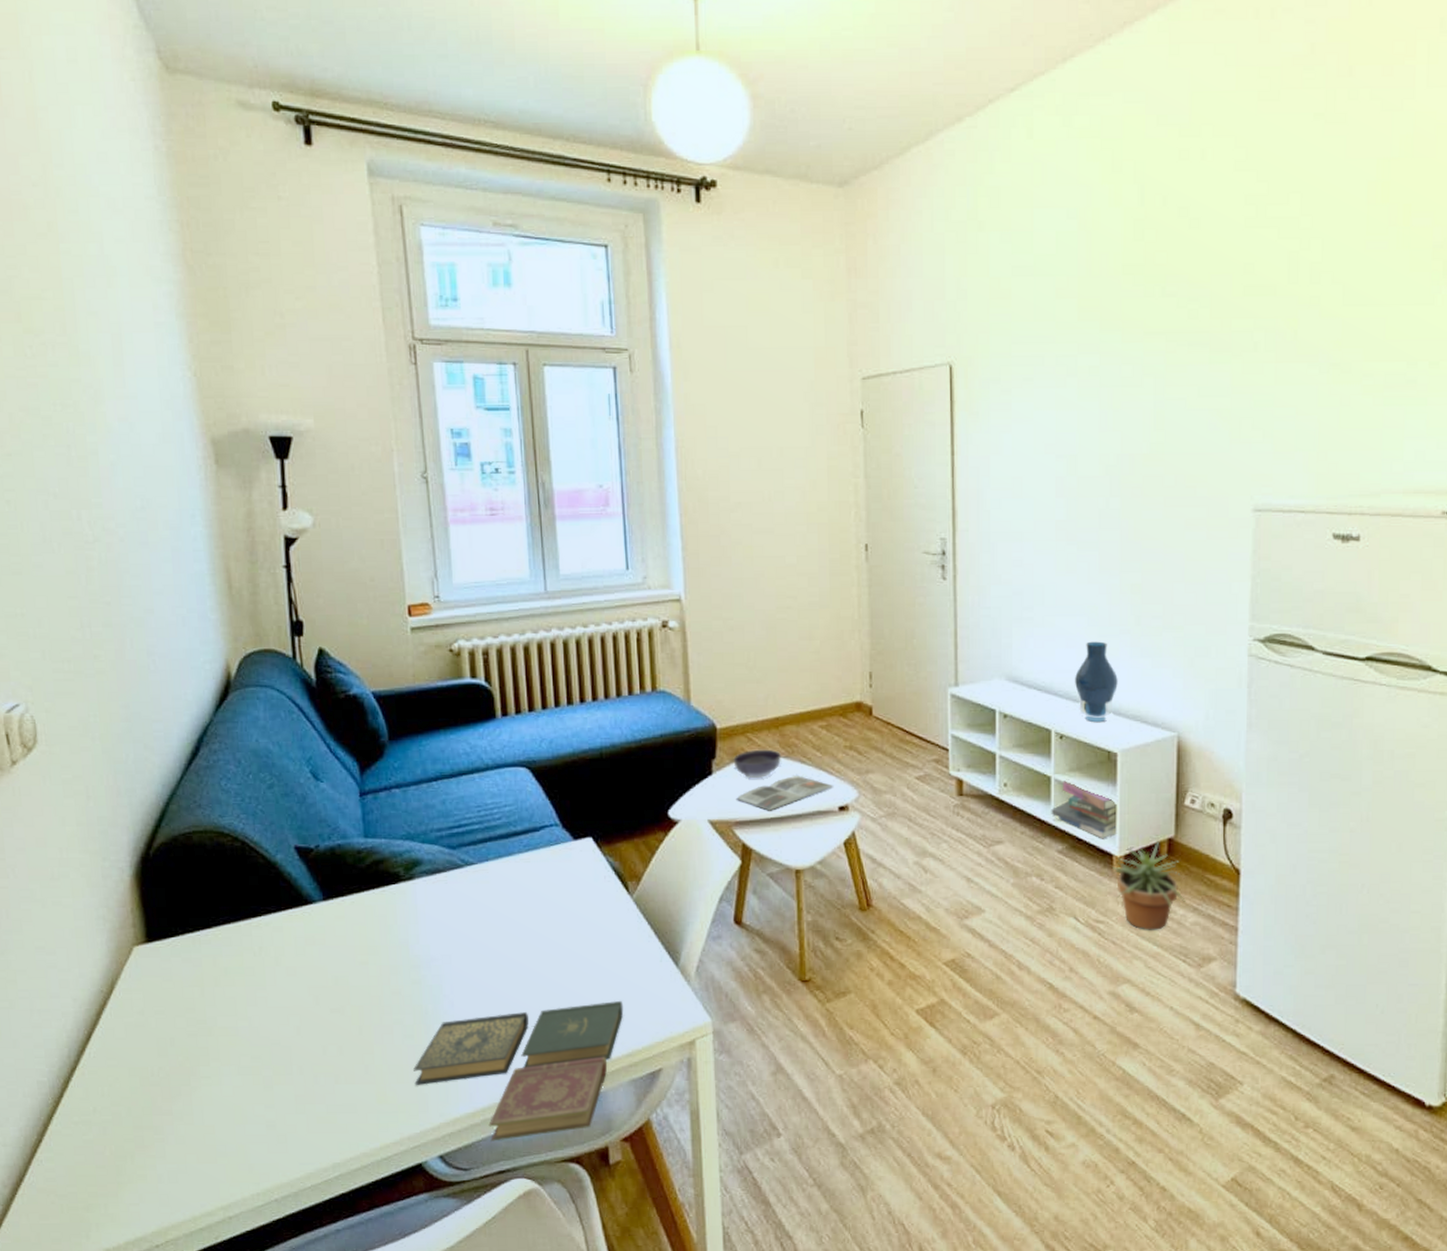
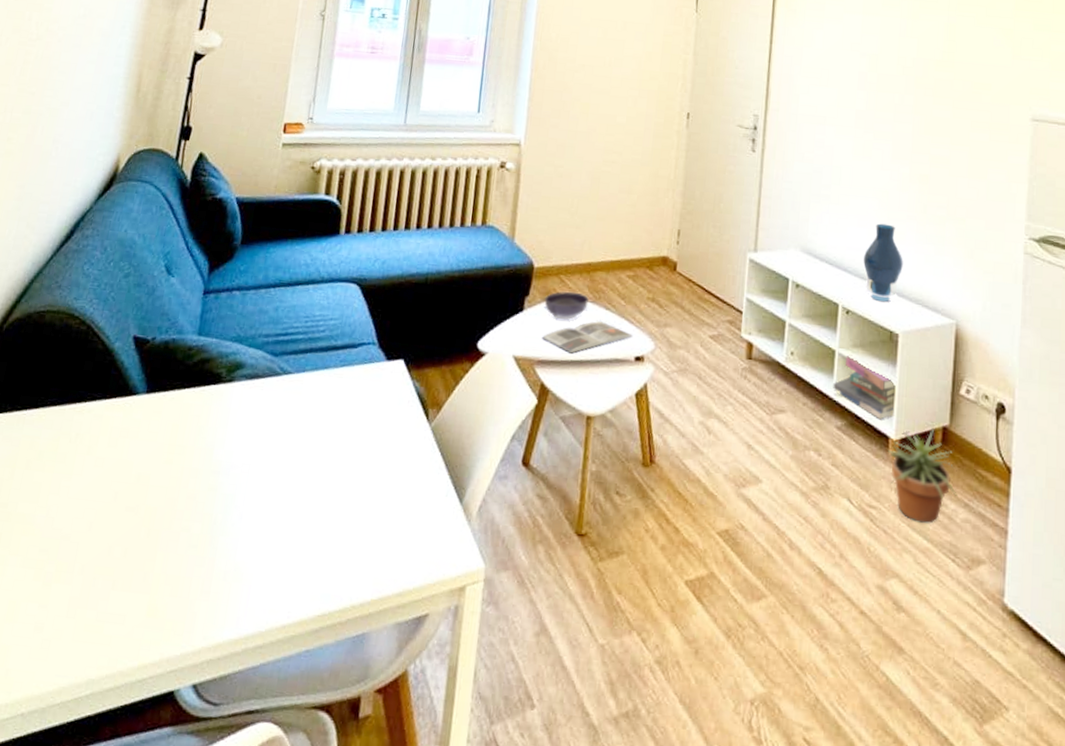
book: present [413,1000,624,1141] -> none [186,533,403,676]

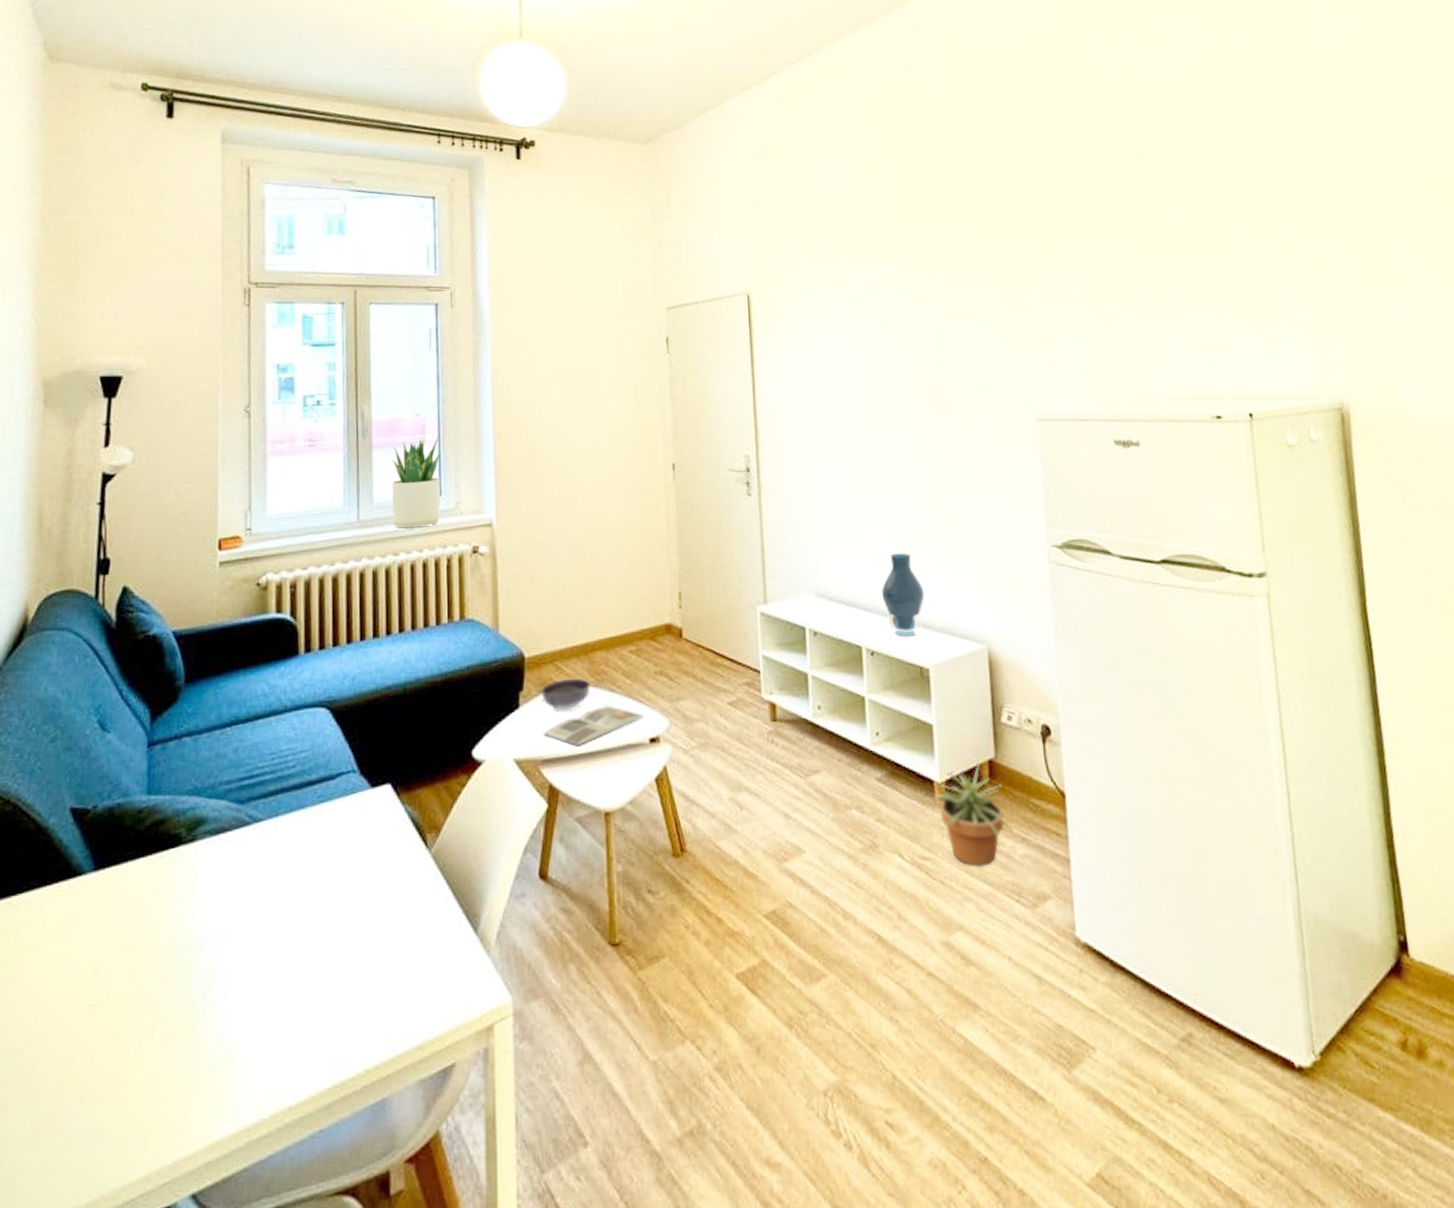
planter: none [434,57,484,138] -> present [392,435,440,529]
books: present [833,355,896,420] -> none [867,699,937,764]

